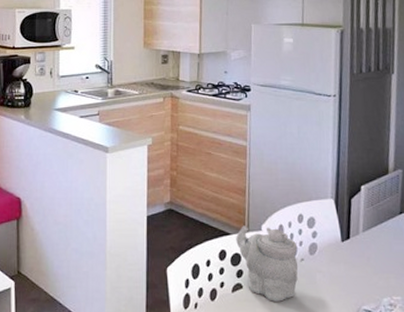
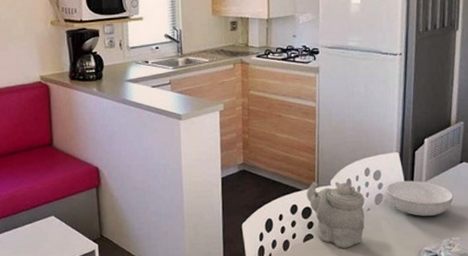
serving bowl: none [321,230,394,271] -> present [386,180,454,216]

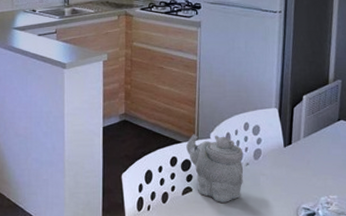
serving bowl: present [386,180,454,216] -> none [265,136,331,173]

